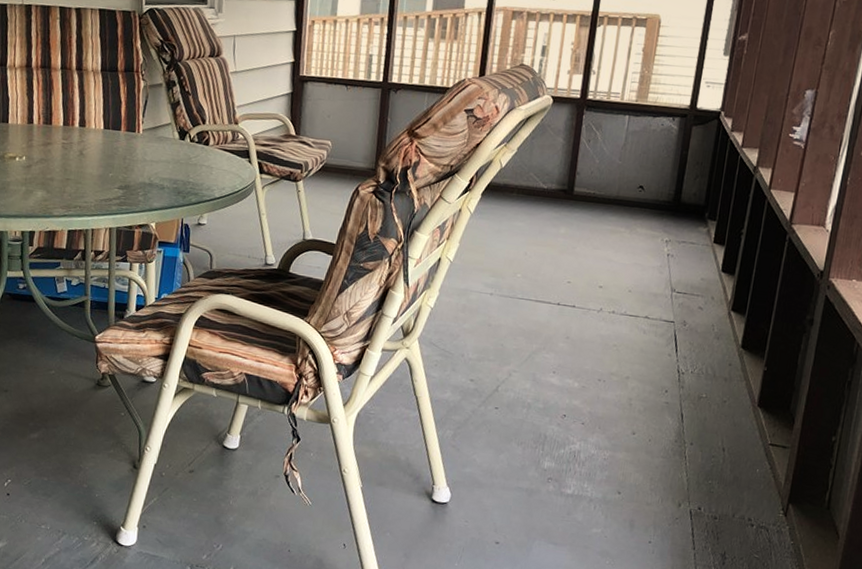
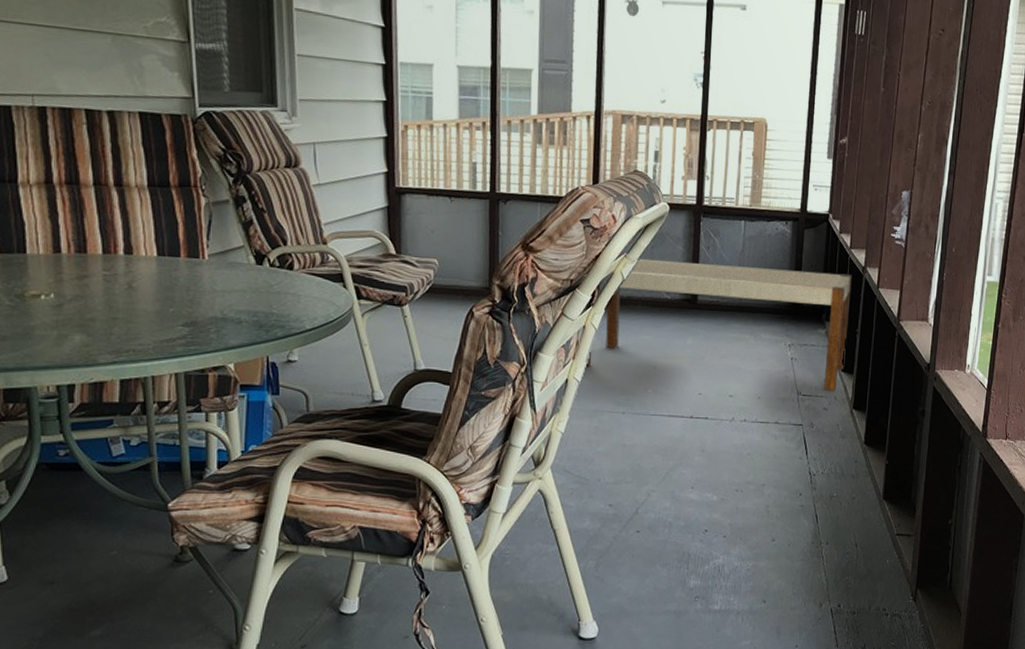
bench: none [459,147,742,291] -> present [586,258,852,391]

